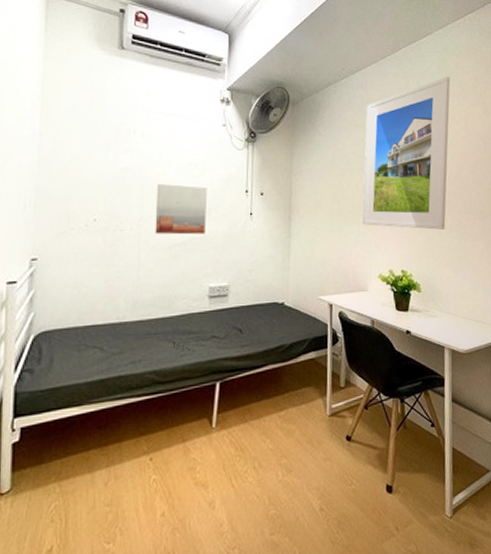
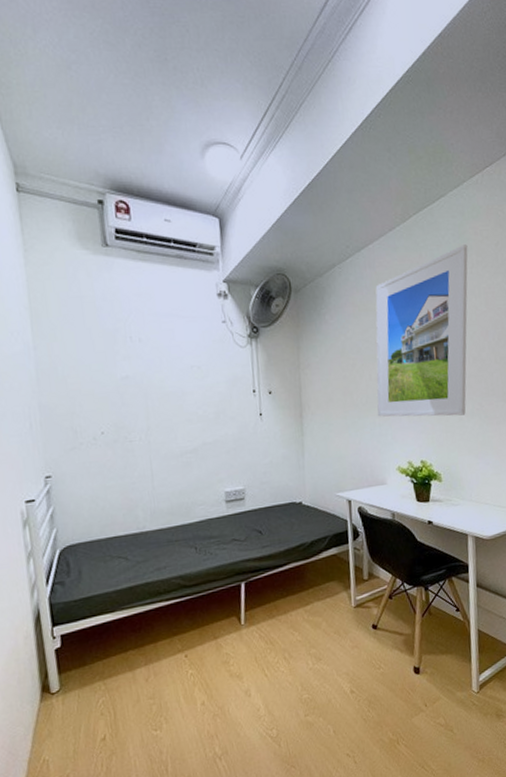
wall art: present [155,183,208,235] -> none [161,389,216,443]

